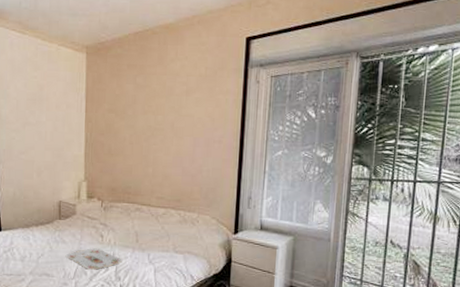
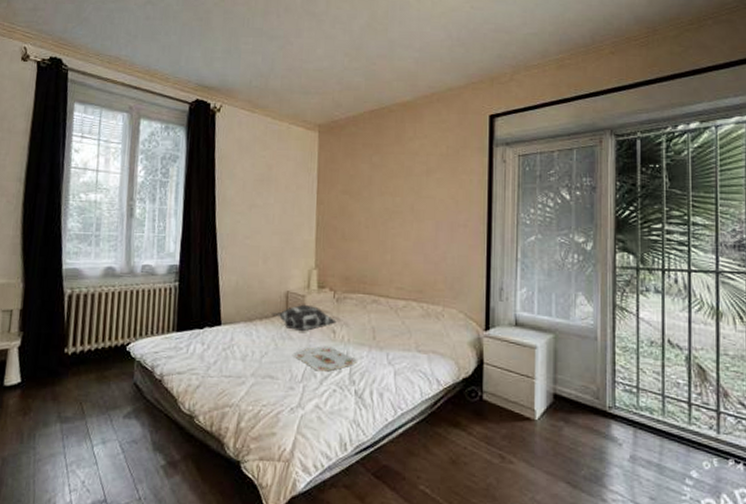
decorative pillow: none [46,212,104,235] -> present [271,304,337,331]

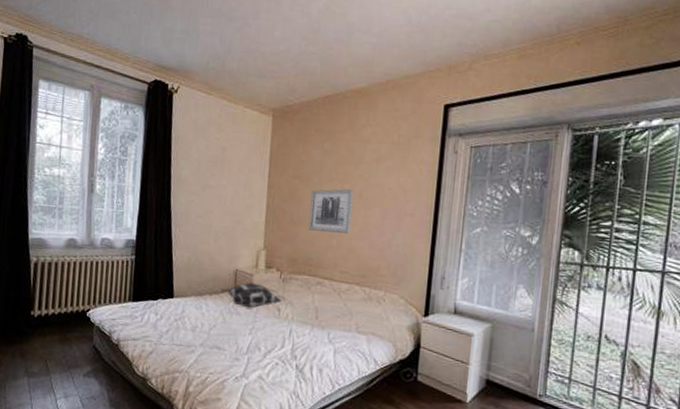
serving tray: present [293,346,357,372] -> none [240,322,300,346]
wall art: none [360,203,405,248] -> present [308,189,353,234]

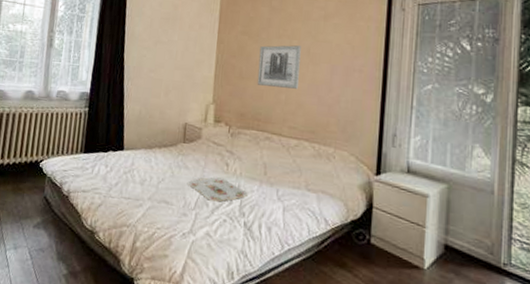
decorative pillow: present [220,282,282,308] -> none [169,136,230,162]
serving tray: none [240,322,300,346] -> present [188,177,248,202]

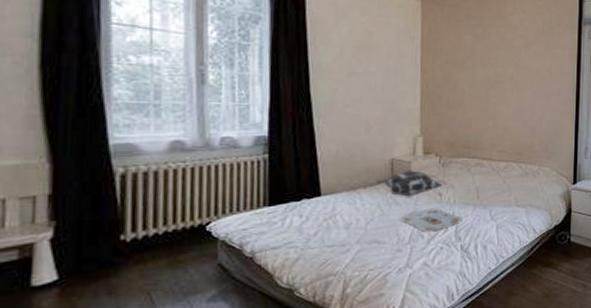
decorative pillow: none [169,136,230,162] -> present [376,170,442,196]
wall art: present [257,45,301,89] -> none [465,73,505,115]

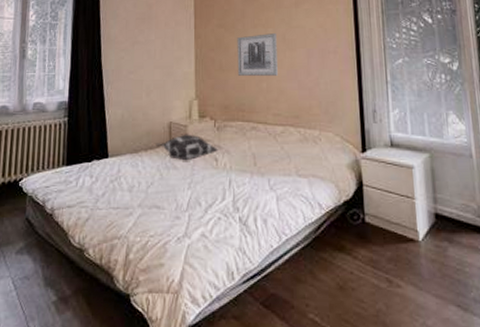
serving tray: present [400,208,463,232] -> none [178,174,240,200]
wall art: none [465,73,505,115] -> present [237,33,278,76]

